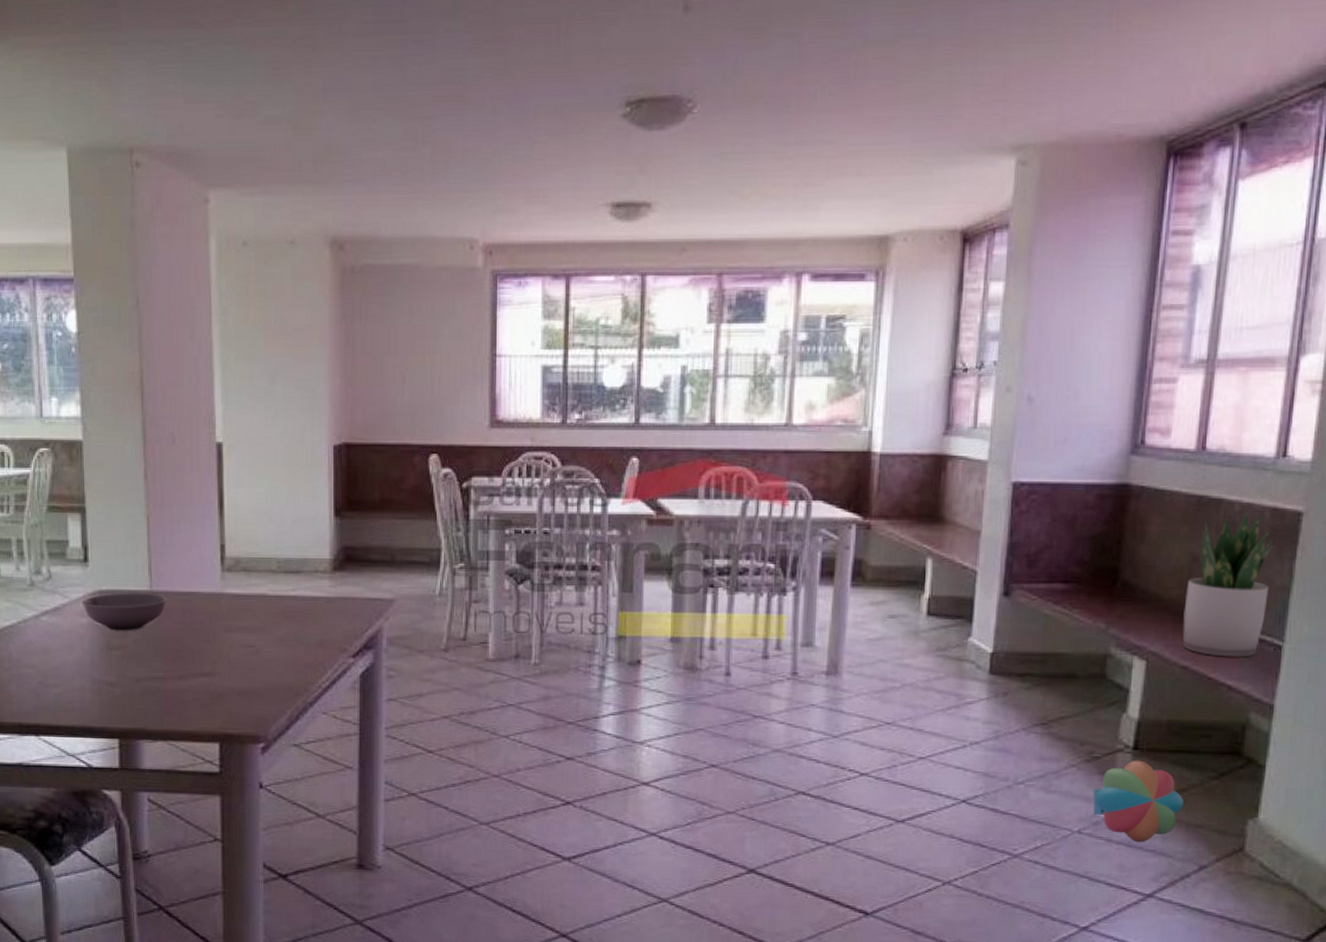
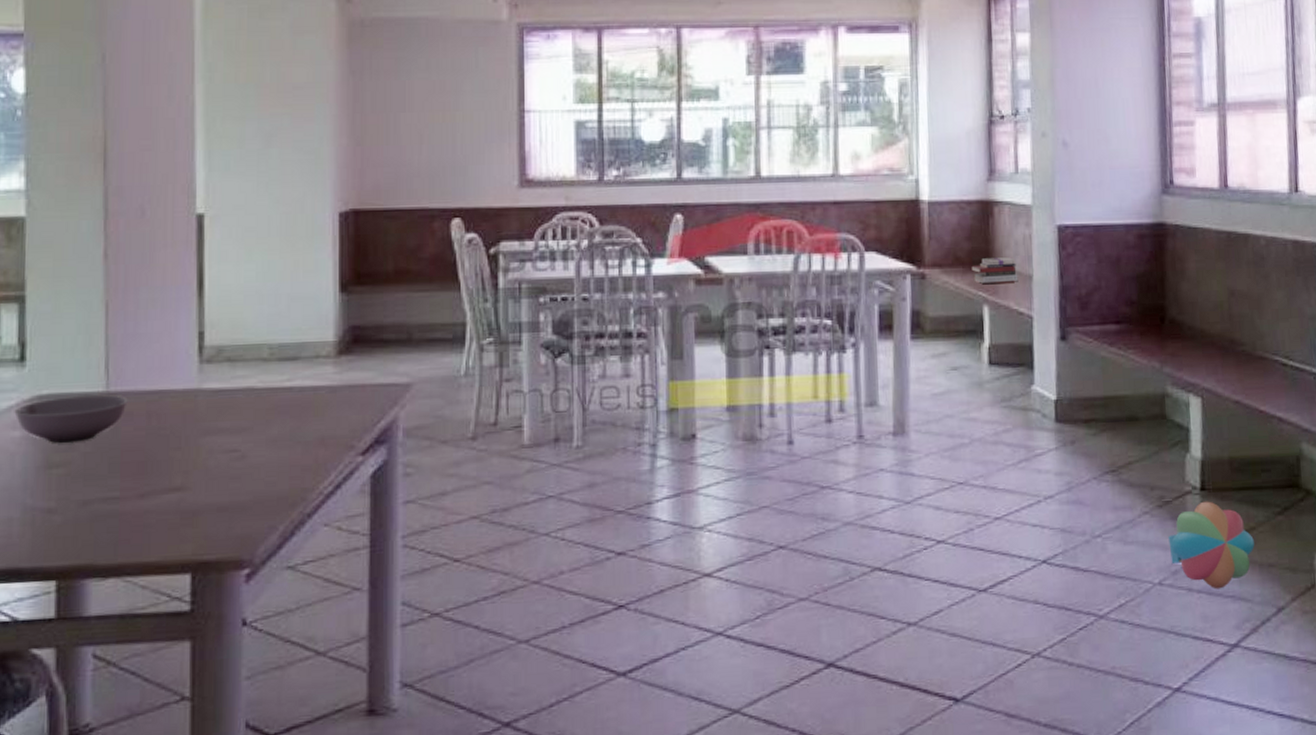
books: none [918,512,966,538] -> present [971,257,1018,285]
planter: present [1182,512,1273,658] -> none [1228,245,1302,389]

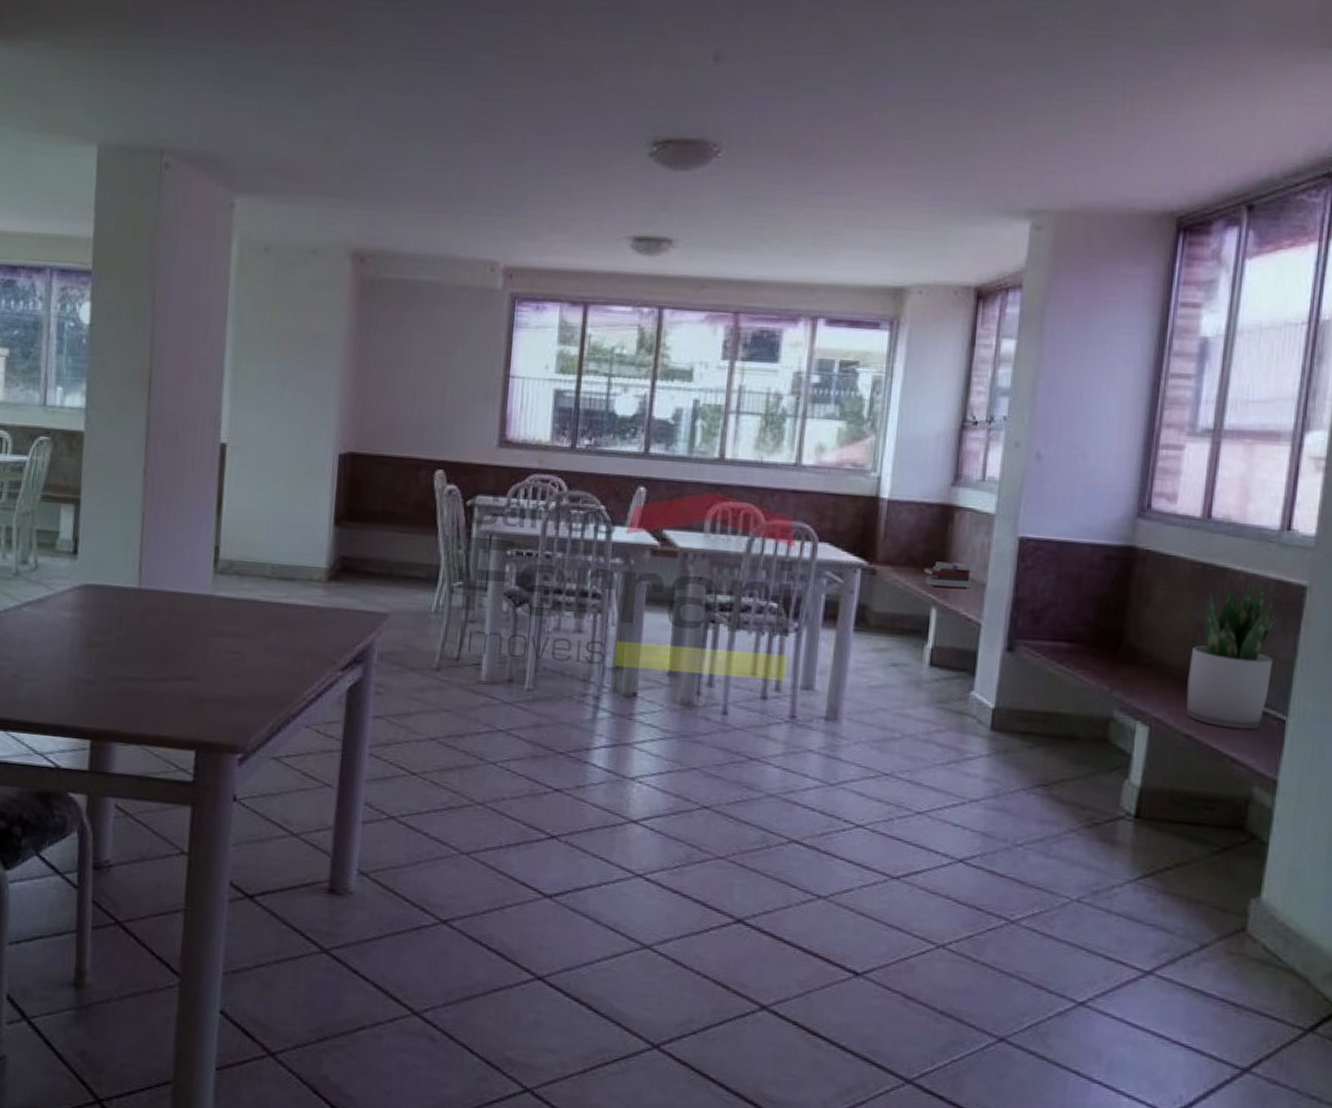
bowl: present [14,395,128,443] -> none [66,588,155,628]
ball: present [1168,501,1254,590] -> none [1093,828,1185,916]
planter: none [1228,245,1302,389] -> present [1186,583,1278,730]

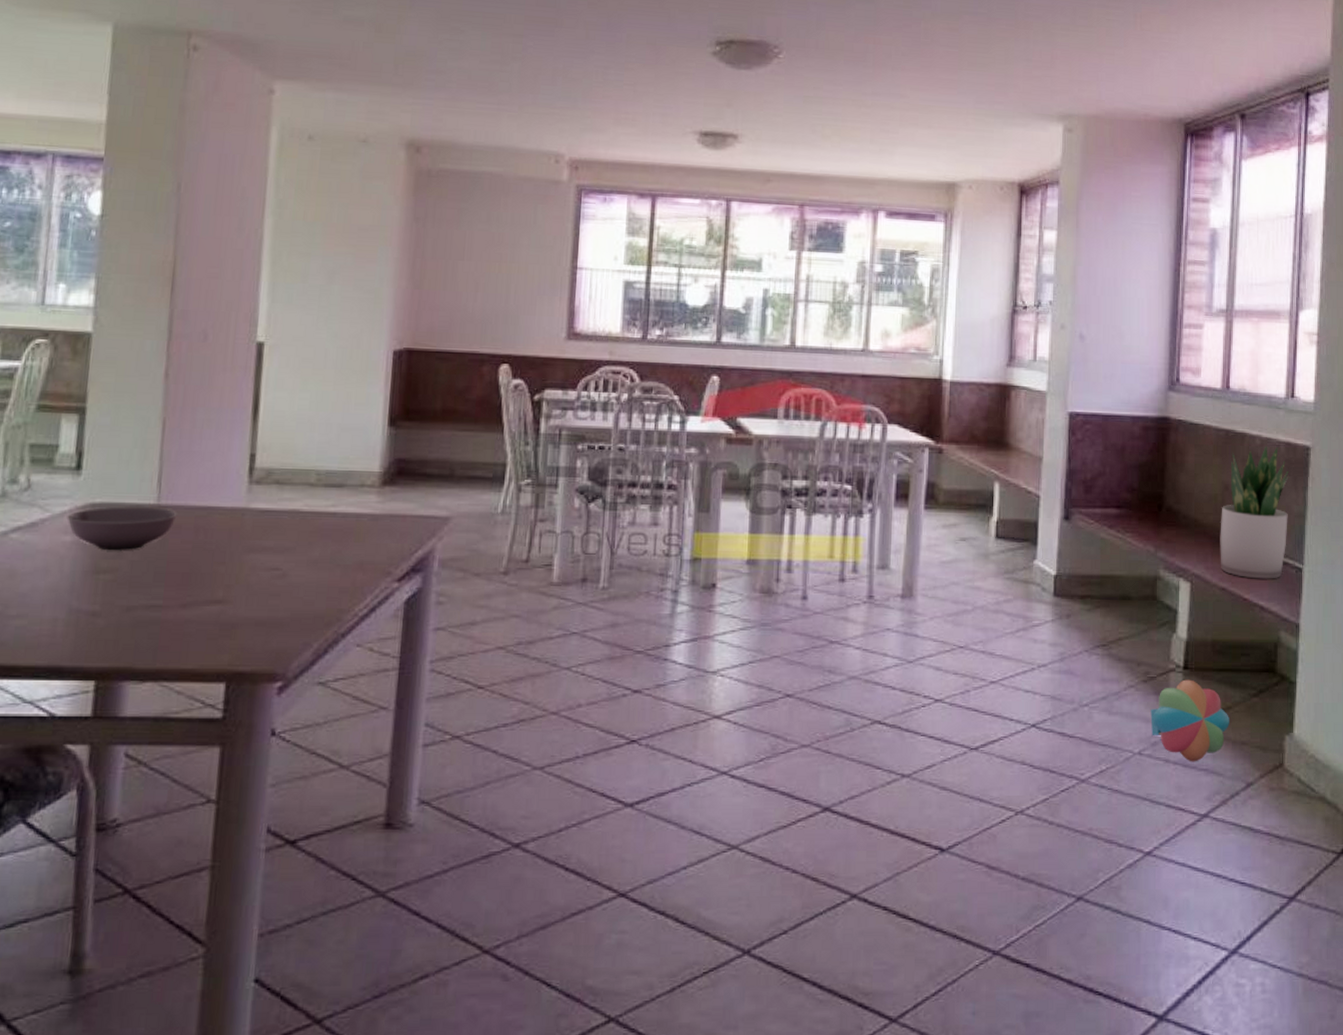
bowl: none [66,588,155,628] -> present [67,506,178,550]
books: present [924,561,971,590] -> none [986,438,1029,464]
ball: none [1093,828,1185,916] -> present [1150,679,1229,762]

